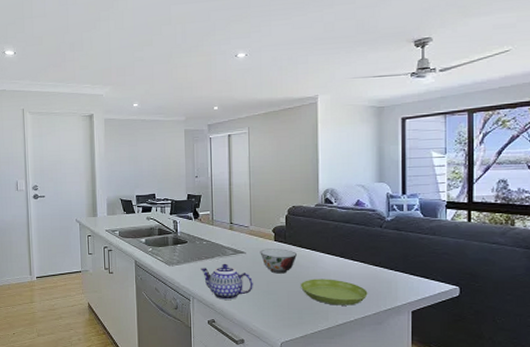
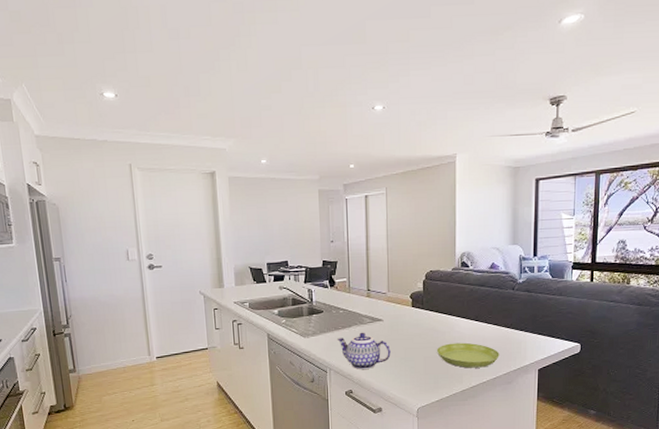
soup bowl: present [260,249,297,274] -> none [397,314,433,340]

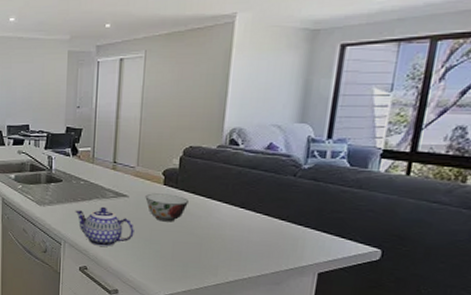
soup bowl: none [397,314,433,340] -> present [145,193,188,222]
saucer: present [436,342,499,368] -> none [188,229,268,262]

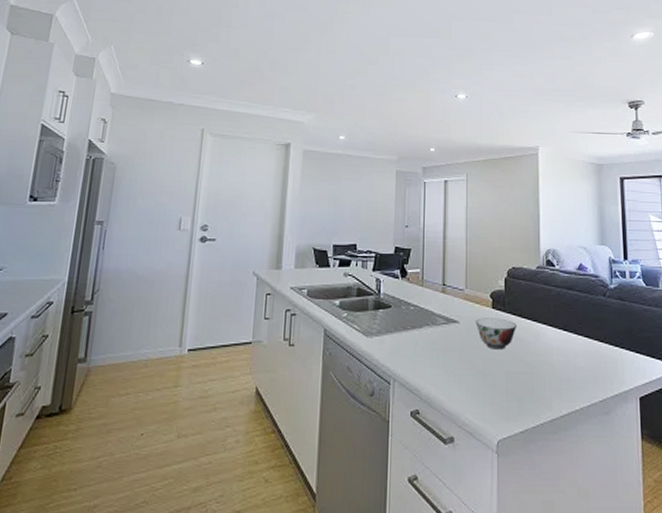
teapot: present [75,206,134,247] -> none [405,335,467,383]

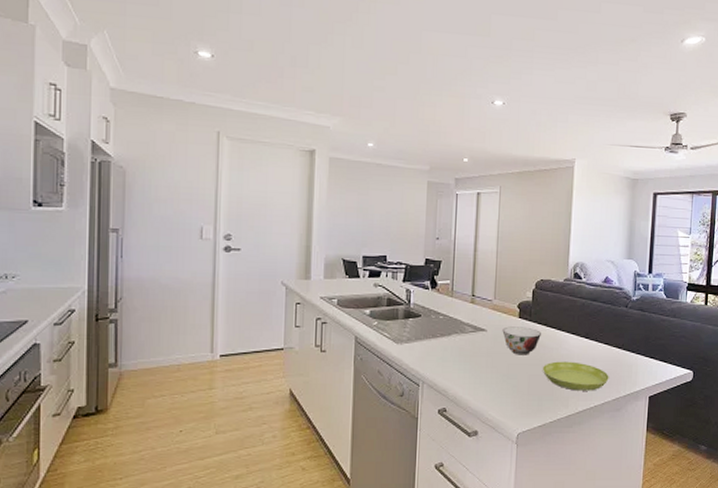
saucer: none [520,356,593,391] -> present [542,361,609,391]

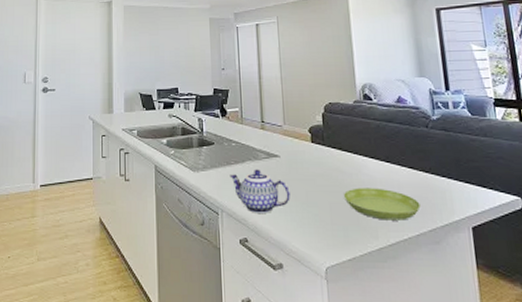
teapot: none [434,342,493,385] -> present [229,169,290,213]
soup bowl: present [502,326,541,355] -> none [296,152,337,182]

